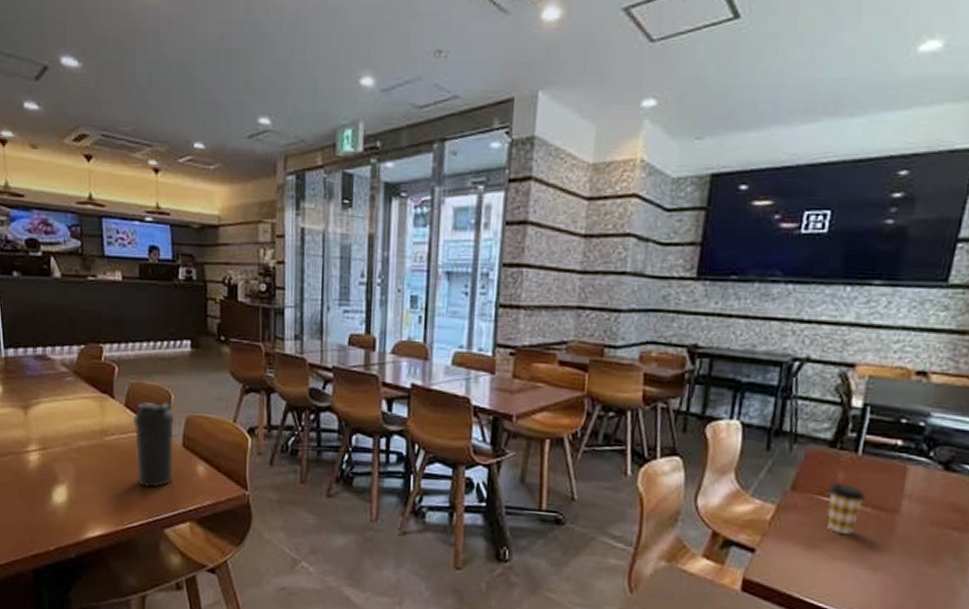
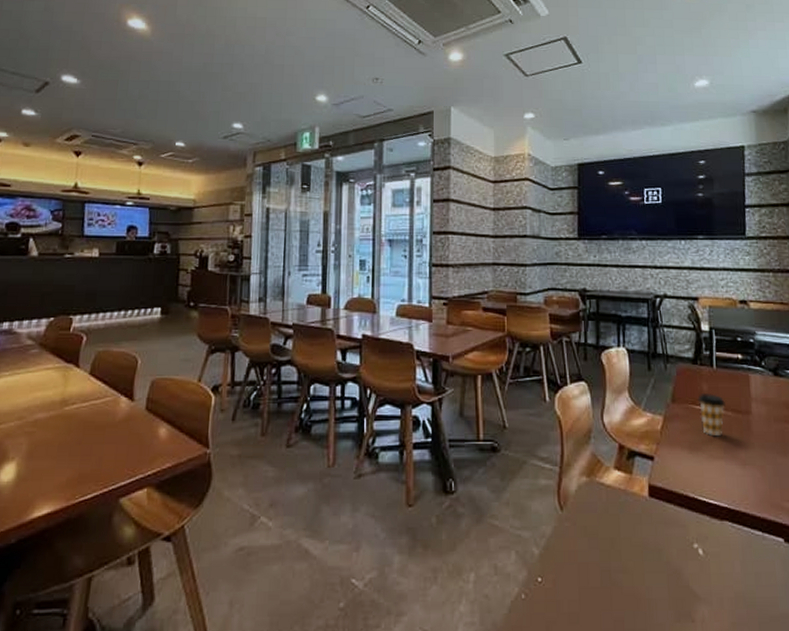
water bottle: present [132,401,175,488] -> none [95,367,140,455]

